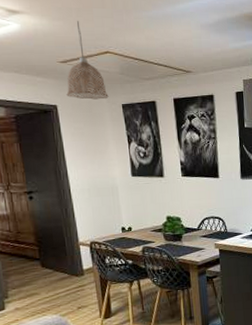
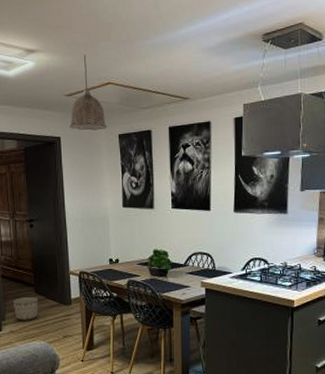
planter: none [15,271,48,297] -> present [13,297,39,321]

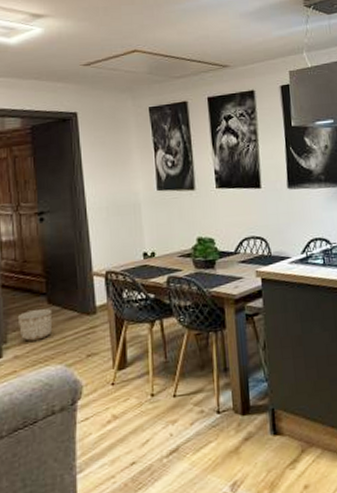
pendant lamp: present [69,55,107,131] -> none [88,20,134,104]

